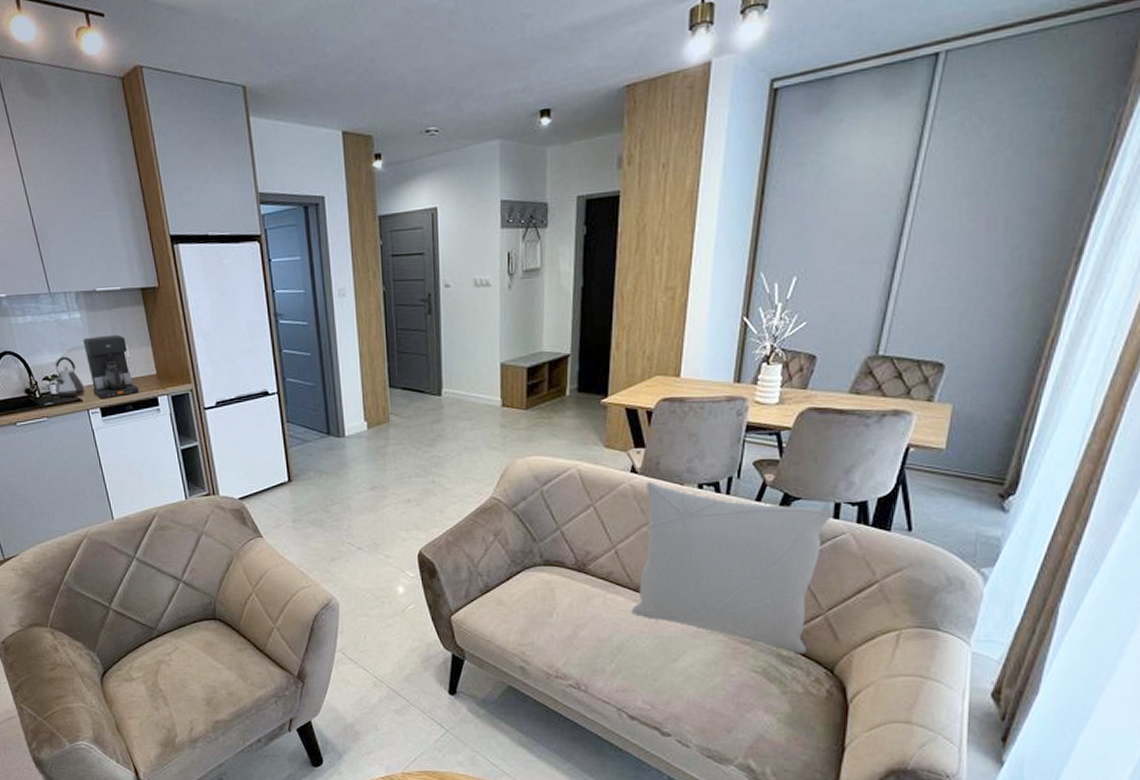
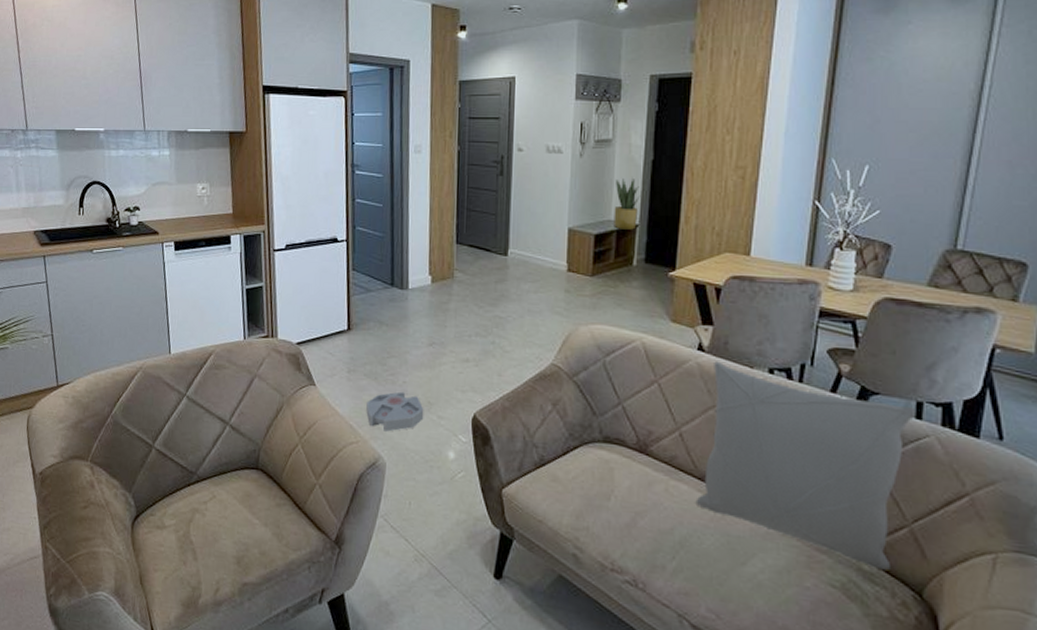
kettle: present [55,356,85,398] -> none [135,190,163,230]
coffee maker: present [83,334,140,399] -> none [168,173,214,234]
robot vacuum: none [314,536,371,574] -> present [366,391,424,432]
planter: none [545,306,571,361] -> present [613,177,641,230]

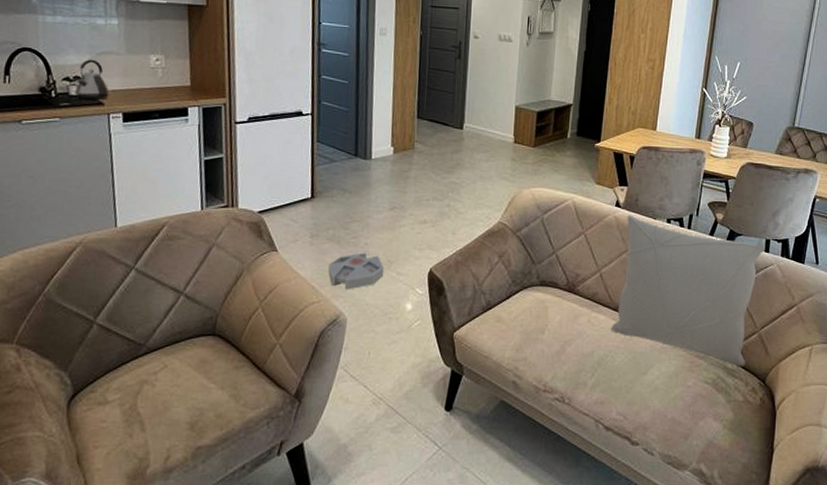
kettle: none [135,190,163,230] -> present [76,59,110,101]
planter: present [613,177,641,230] -> none [553,65,575,109]

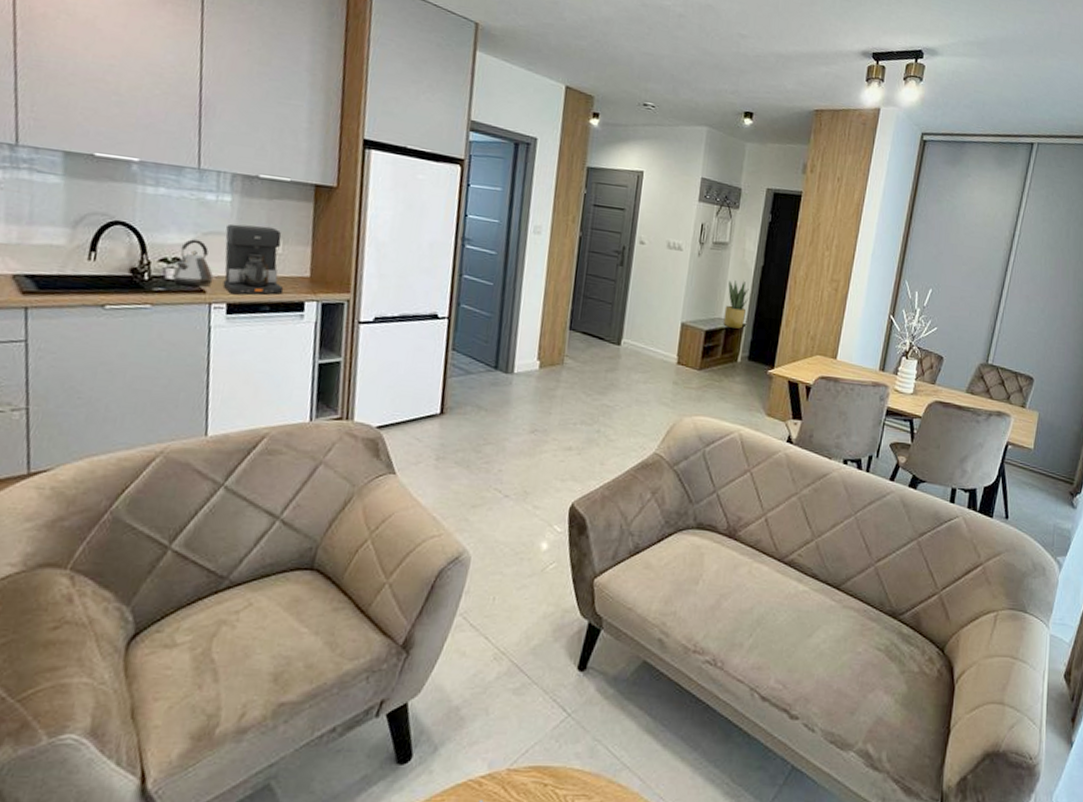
coffee maker: none [116,43,169,105] -> present [222,223,284,296]
robot vacuum: present [328,252,384,290] -> none [453,480,519,523]
planter: none [553,65,575,109] -> present [723,280,750,329]
pillow: present [611,215,766,367] -> none [774,452,951,633]

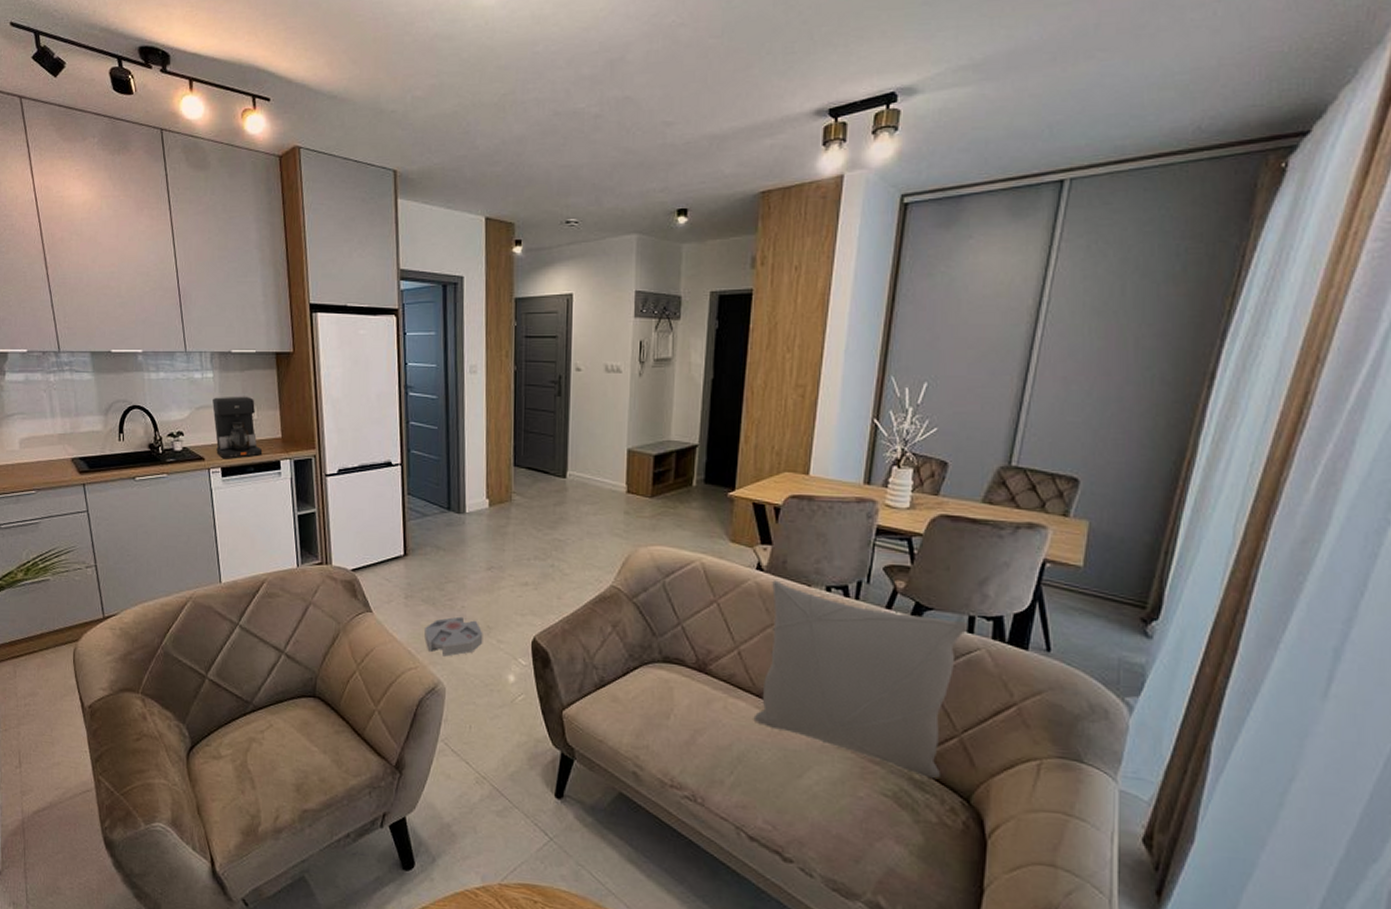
kettle: present [173,239,214,288] -> none [179,414,209,456]
robot vacuum: none [453,480,519,523] -> present [424,616,483,657]
planter: present [723,280,750,329] -> none [673,397,700,450]
pillow: none [774,452,951,633] -> present [753,580,969,780]

